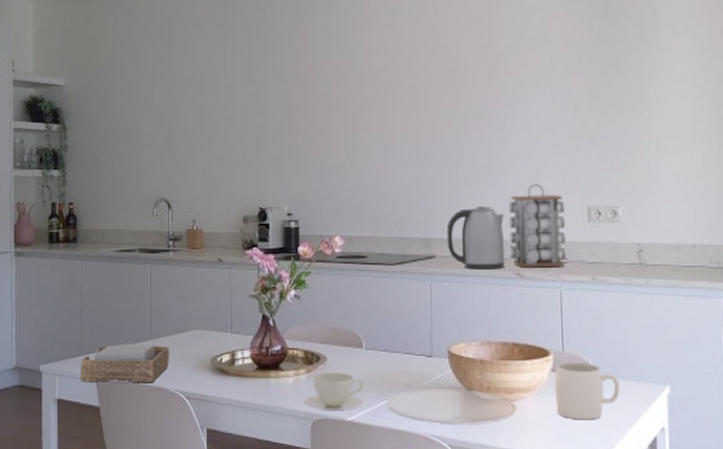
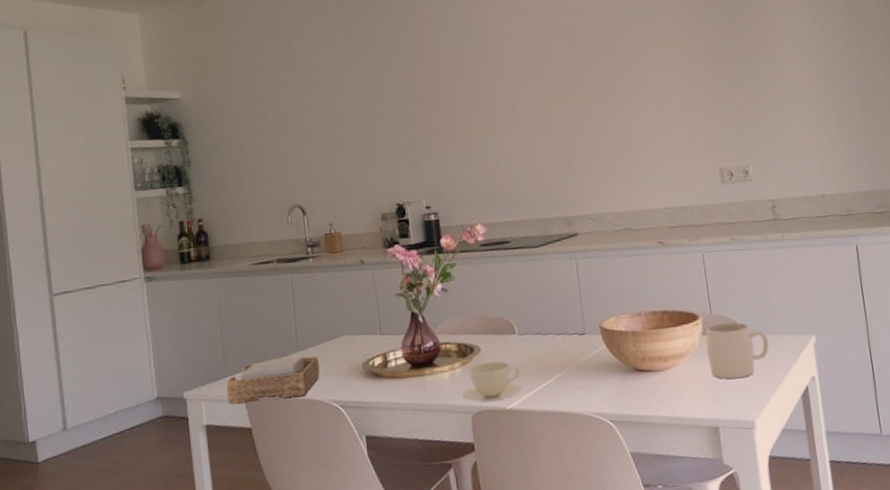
plate: present [386,389,517,425] -> none [544,362,673,401]
kettle: present [446,206,505,271] -> none [585,178,647,244]
spice rack: present [508,183,567,268] -> none [643,151,705,236]

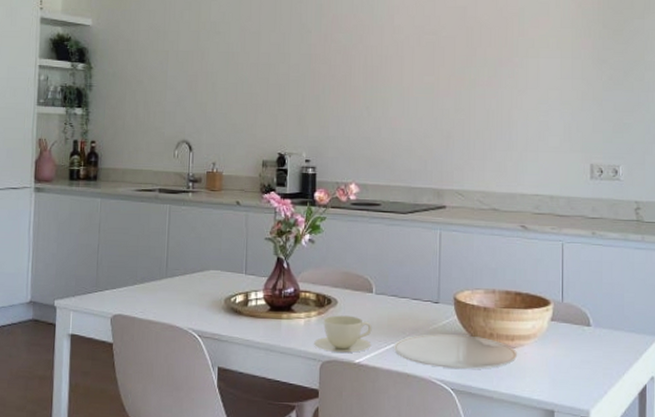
napkin holder: present [226,356,320,405] -> none [94,281,185,321]
plate: none [544,362,673,401] -> present [393,334,517,370]
mug: present [705,321,769,380] -> none [553,312,614,368]

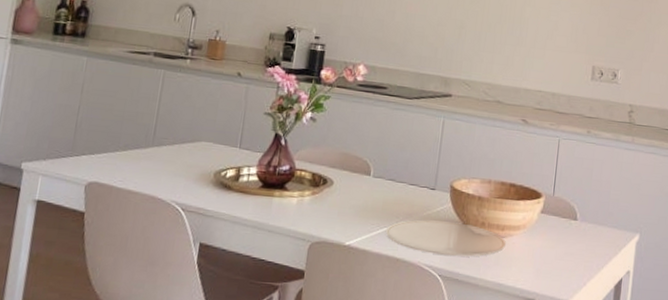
teacup: present [314,315,372,353] -> none [305,196,366,235]

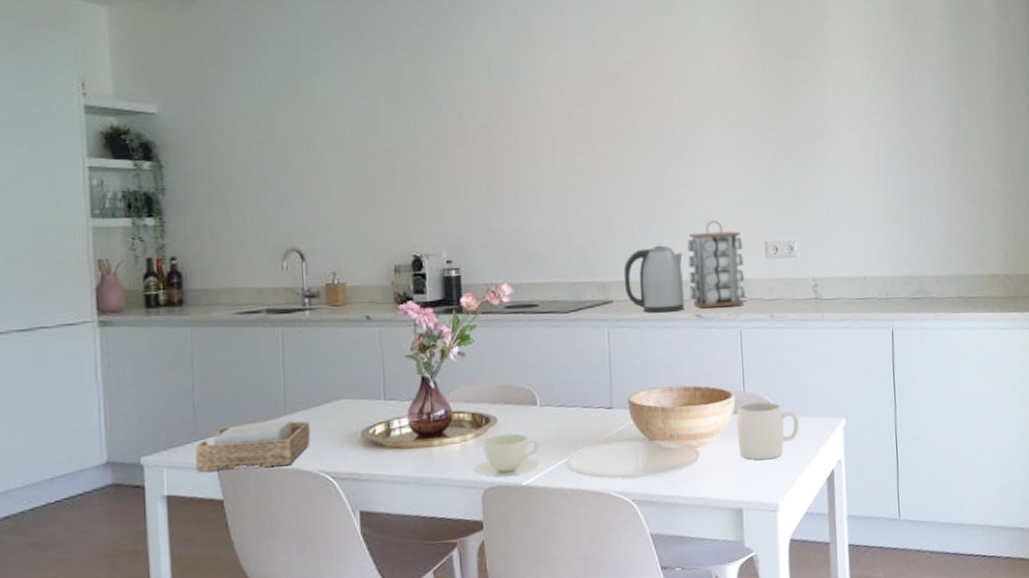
napkin holder: none [66,147,172,192] -> present [195,420,311,473]
teacup: none [305,196,366,235] -> present [473,433,540,477]
kettle: none [464,53,519,115] -> present [623,245,685,314]
spice rack: none [519,39,574,118] -> present [686,220,746,309]
mug: none [540,205,598,260] -> present [736,401,799,461]

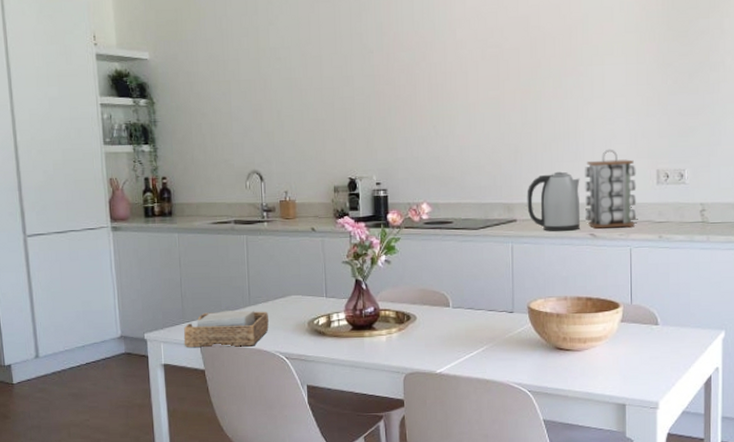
teacup: present [473,433,540,477] -> none [397,330,451,365]
plate: present [564,439,700,479] -> none [472,341,589,373]
mug: present [736,401,799,461] -> none [623,312,681,364]

